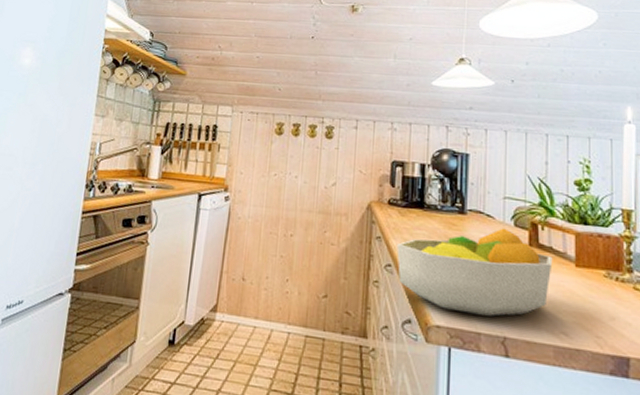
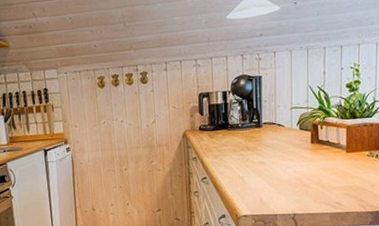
fruit bowl: present [397,228,553,317] -> none [209,133,329,203]

